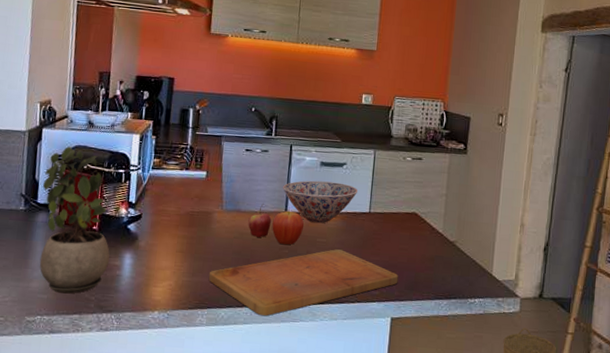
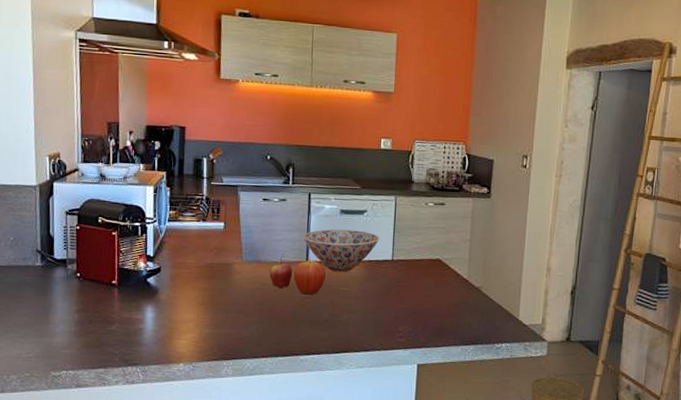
potted plant: present [39,146,110,294] -> none [59,200,131,348]
cutting board: present [208,249,399,316] -> none [232,298,424,366]

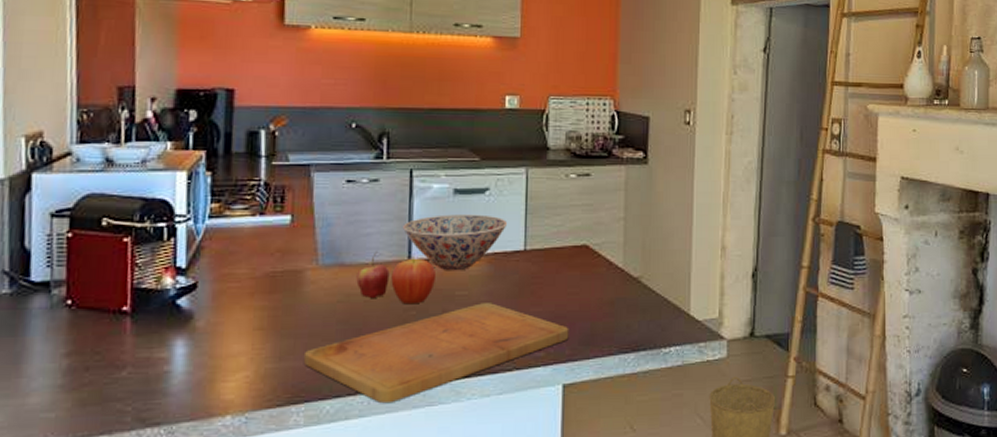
cutting board: none [232,298,424,366] -> present [303,303,569,404]

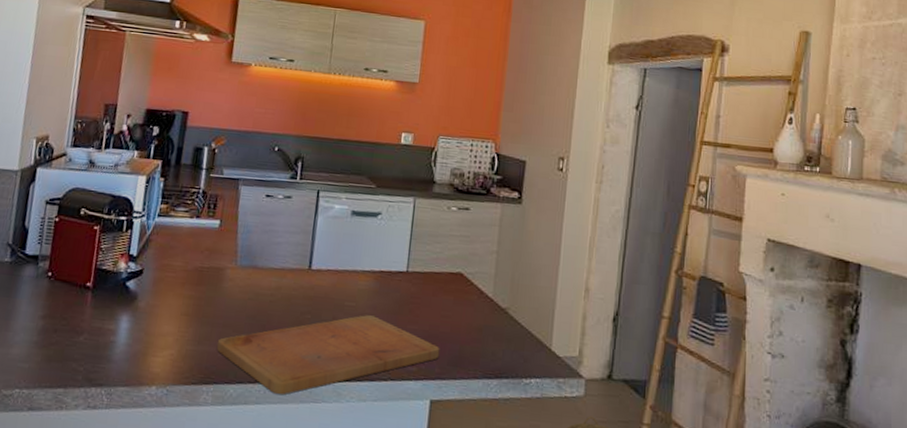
fruit: present [356,252,390,299] -> none [265,259,293,300]
fruit: present [391,256,435,305] -> none [293,266,330,309]
bowl: present [403,214,507,271] -> none [307,232,394,284]

